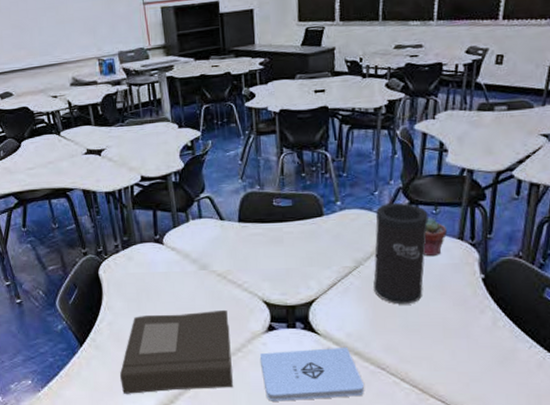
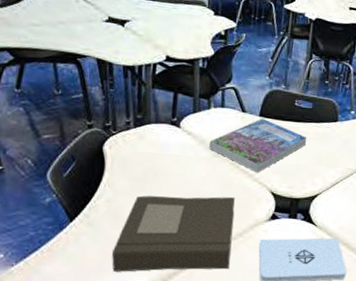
book: none [193,223,293,282] -> present [208,118,307,173]

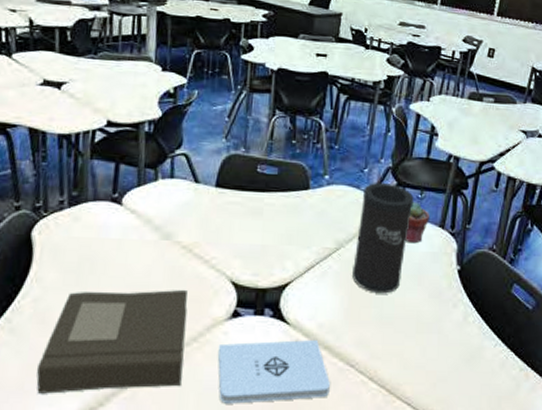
book: present [208,118,307,173] -> none [155,189,273,258]

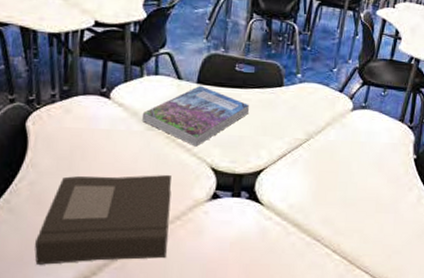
book: none [155,189,273,258] -> present [141,85,250,147]
notepad: present [217,339,330,404] -> none [199,218,298,273]
speaker: present [352,183,414,294] -> none [320,81,378,179]
potted succulent: present [405,202,429,244] -> none [369,99,391,136]

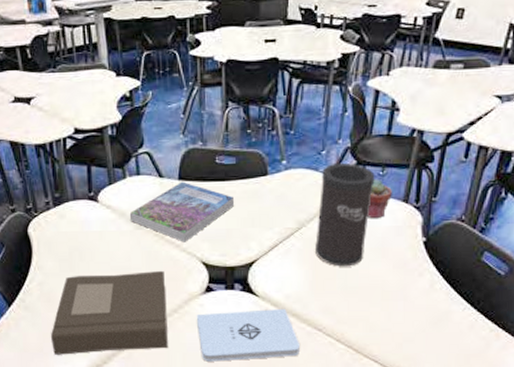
notepad: none [199,218,298,273] -> present [196,308,299,362]
speaker: none [320,81,378,179] -> present [315,163,375,267]
potted succulent: none [369,99,391,136] -> present [367,179,392,219]

